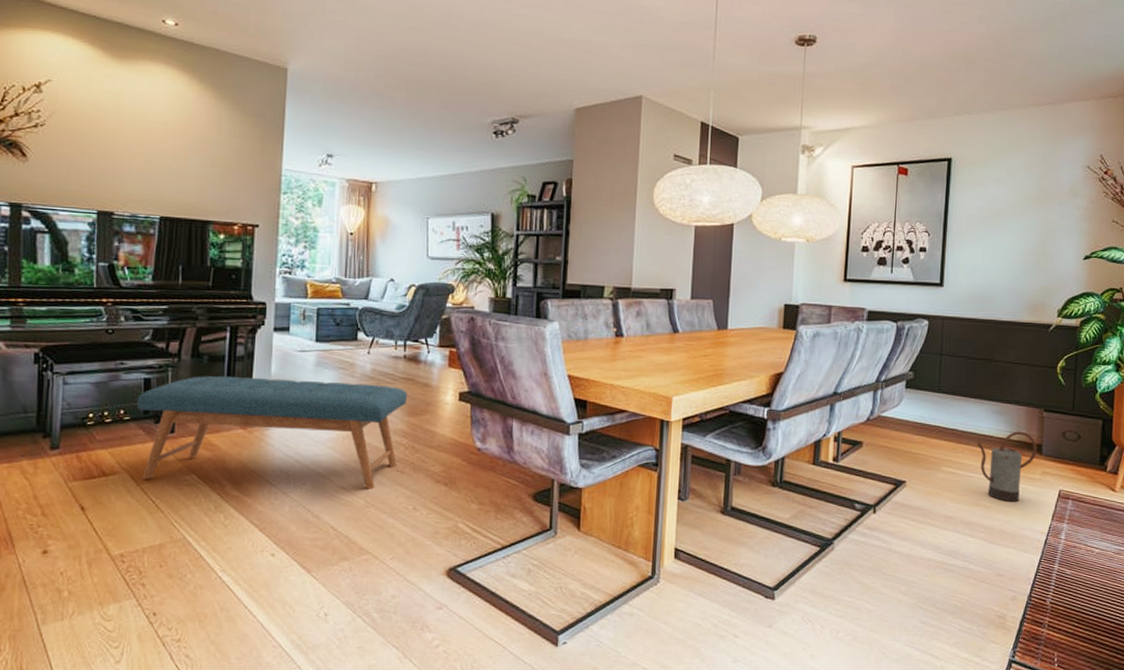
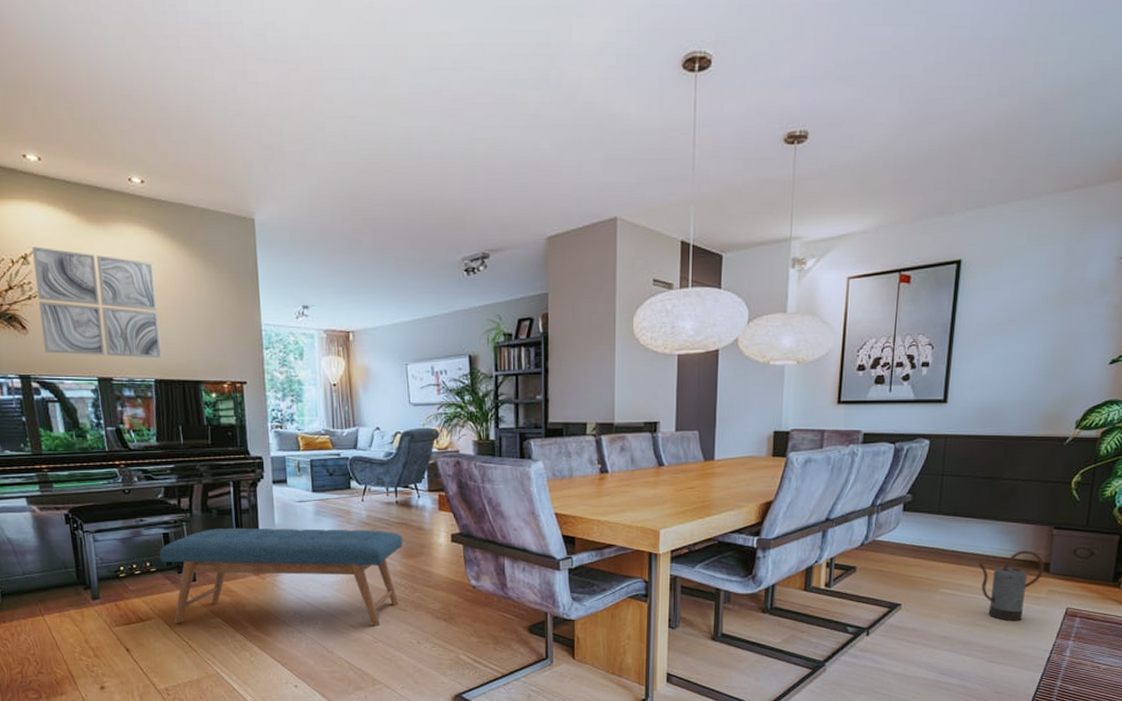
wall art: none [43,76,176,196] -> present [32,246,161,359]

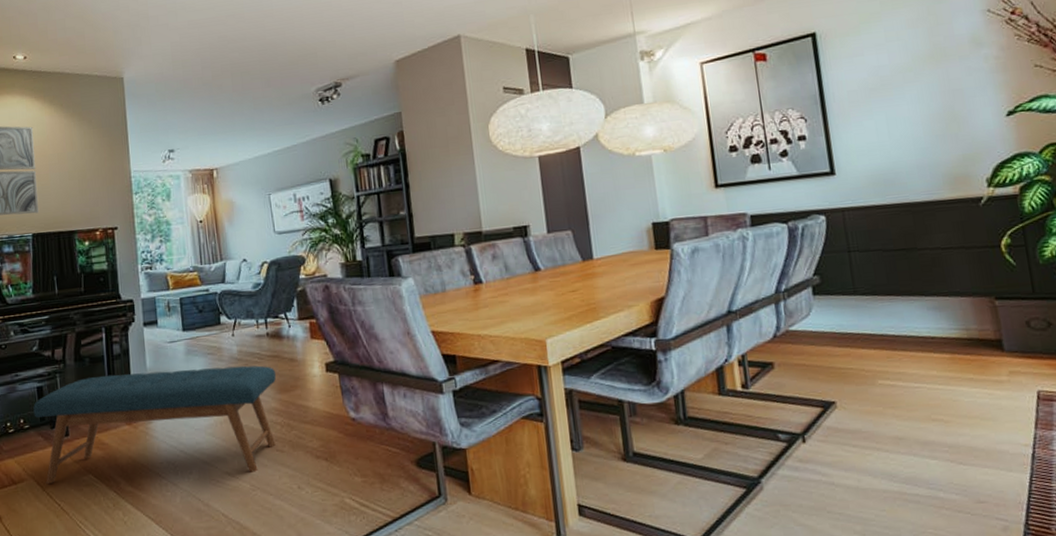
watering can: present [977,550,1045,622] -> none [915,326,997,413]

